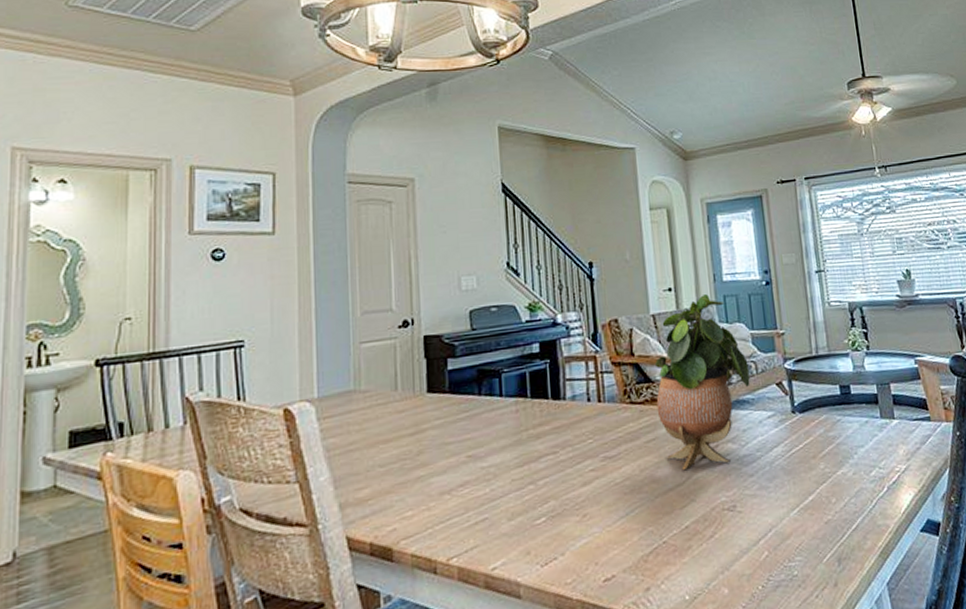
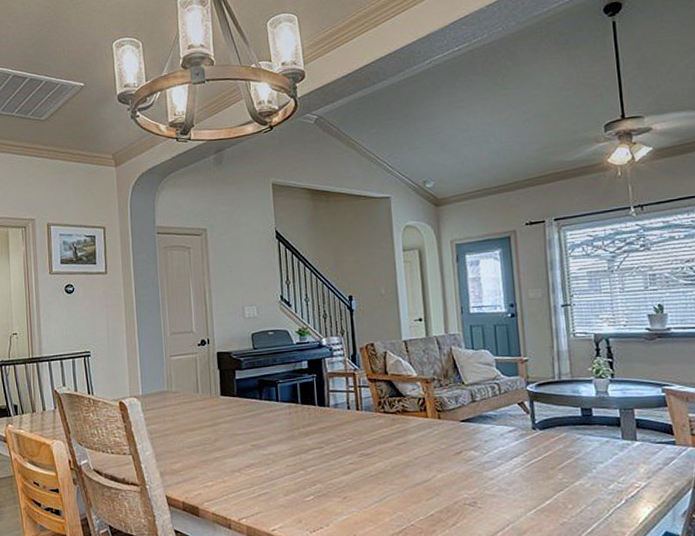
potted plant: present [655,294,750,469] -> none [406,324,494,469]

